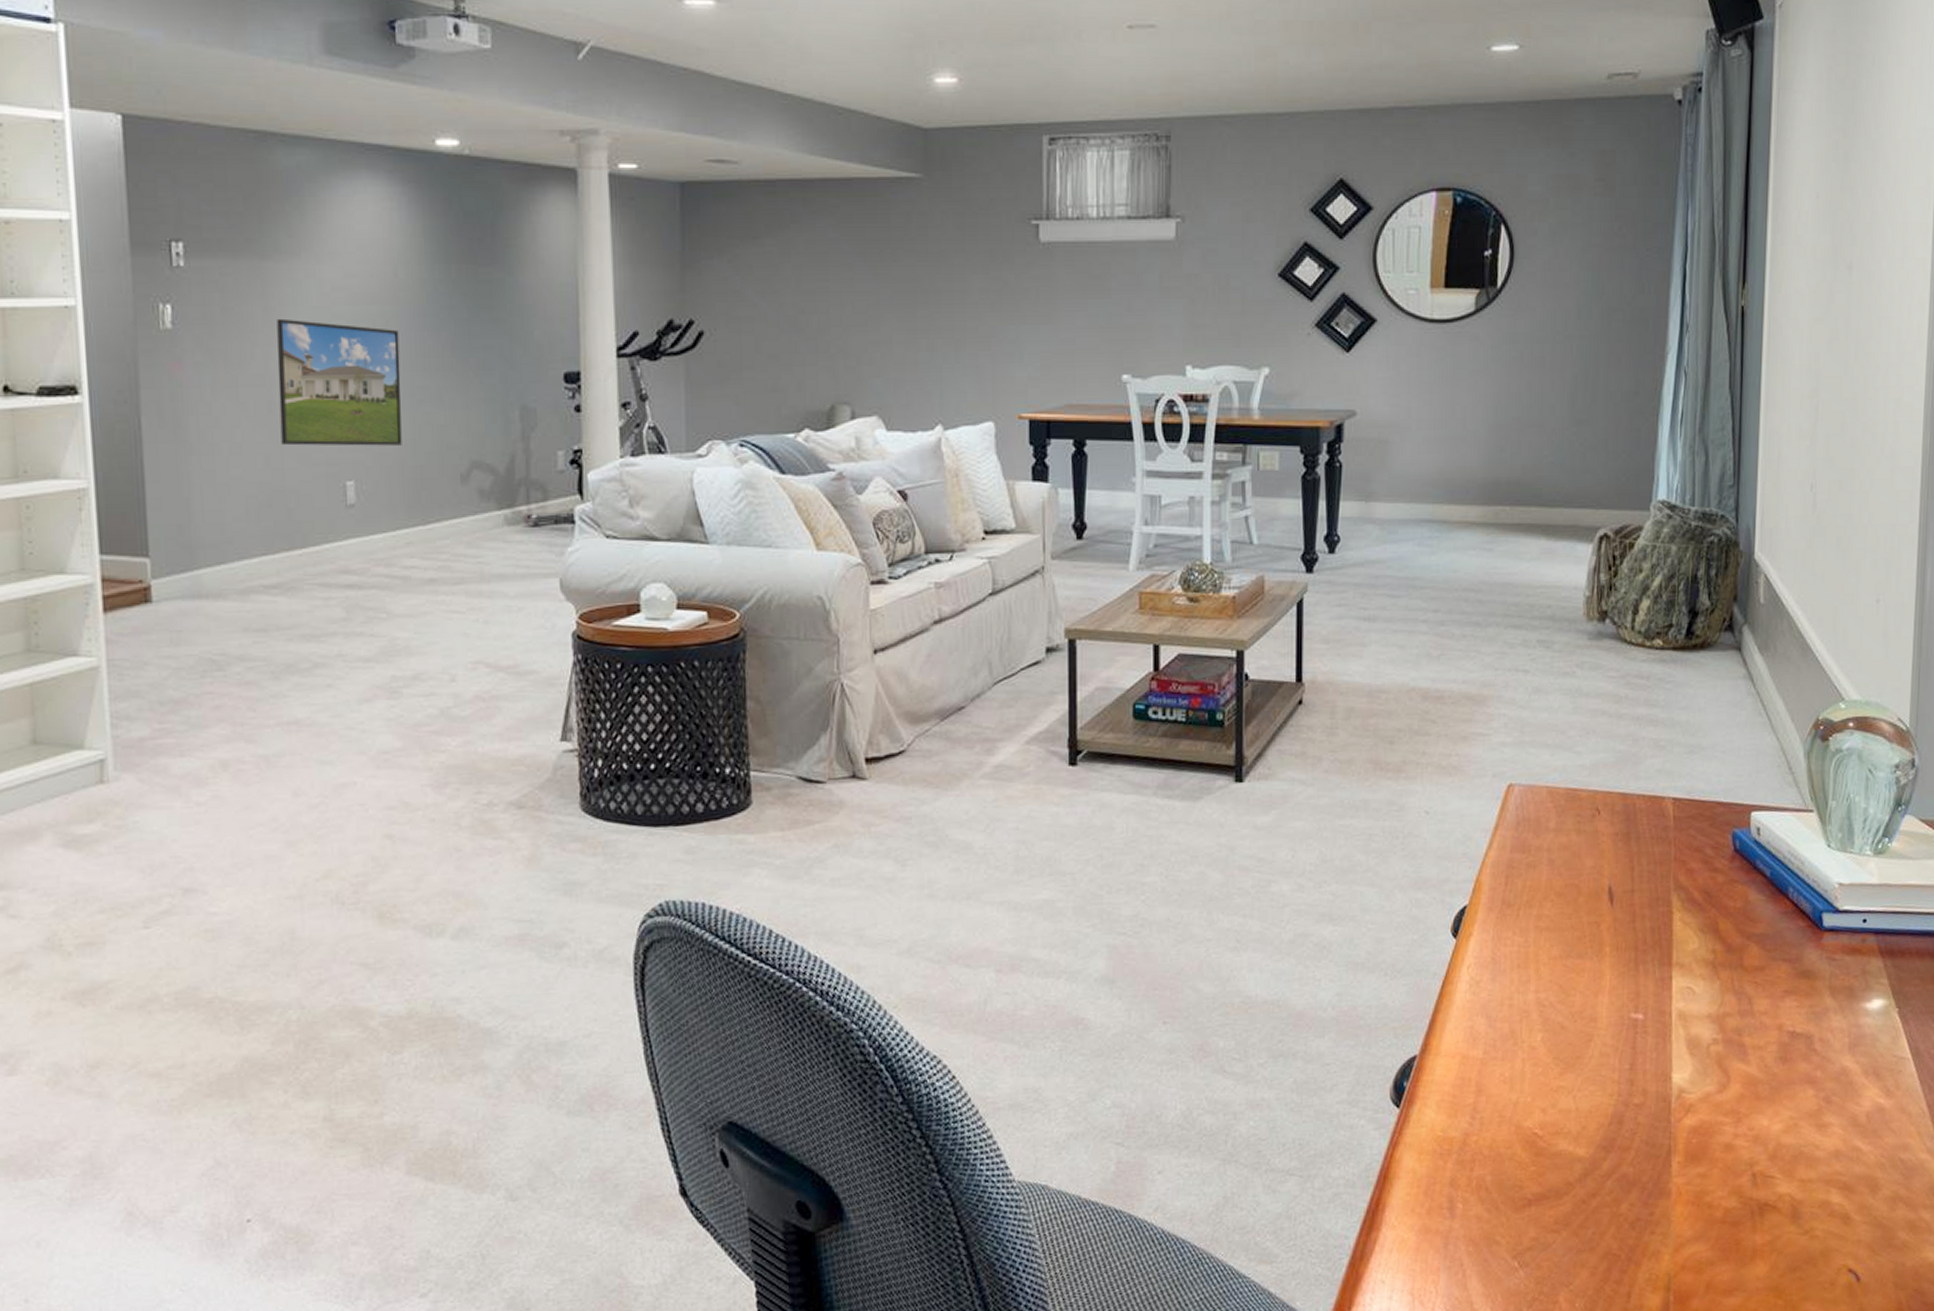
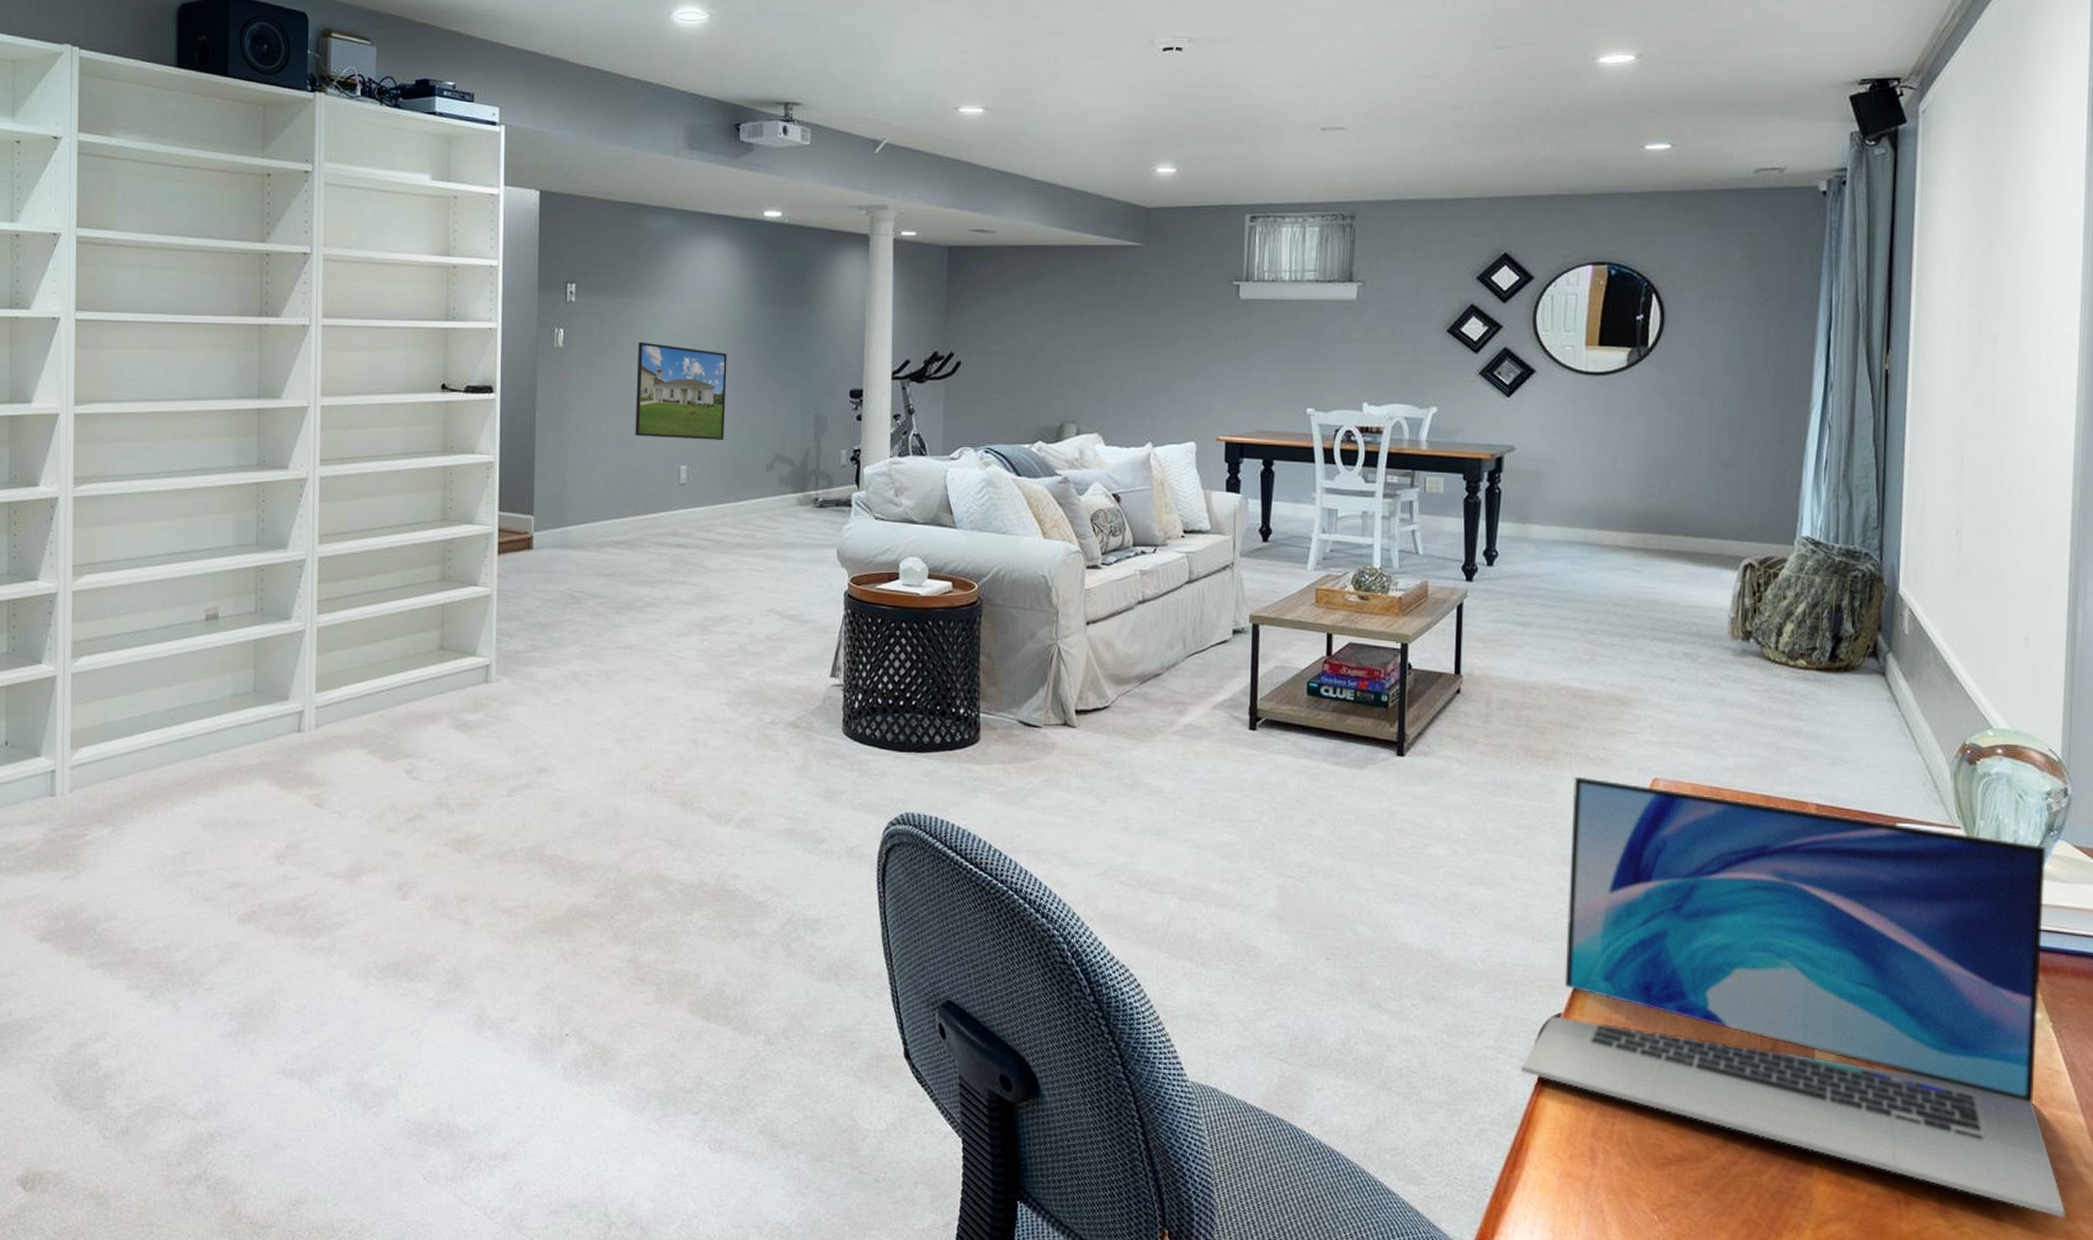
laptop: none [1375,788,1908,1209] -> present [1520,776,2065,1218]

